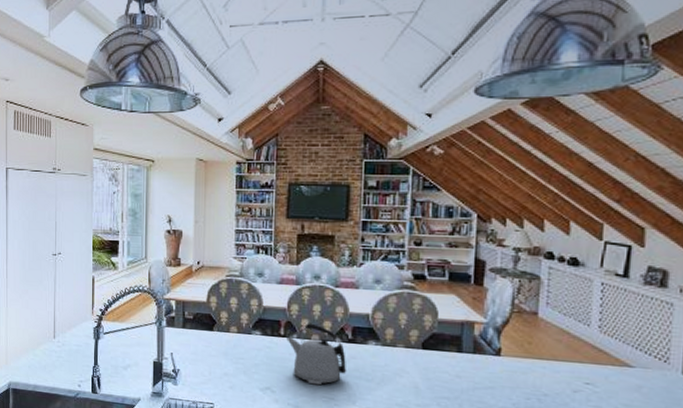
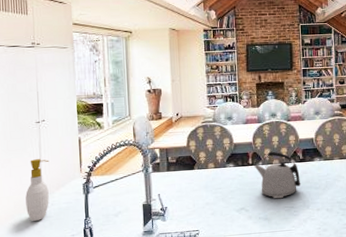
soap bottle: none [39,293,63,360] -> present [25,159,49,222]

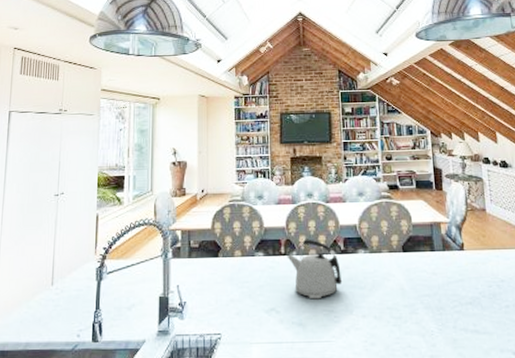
soap bottle: present [25,159,49,222] -> none [34,237,64,311]

